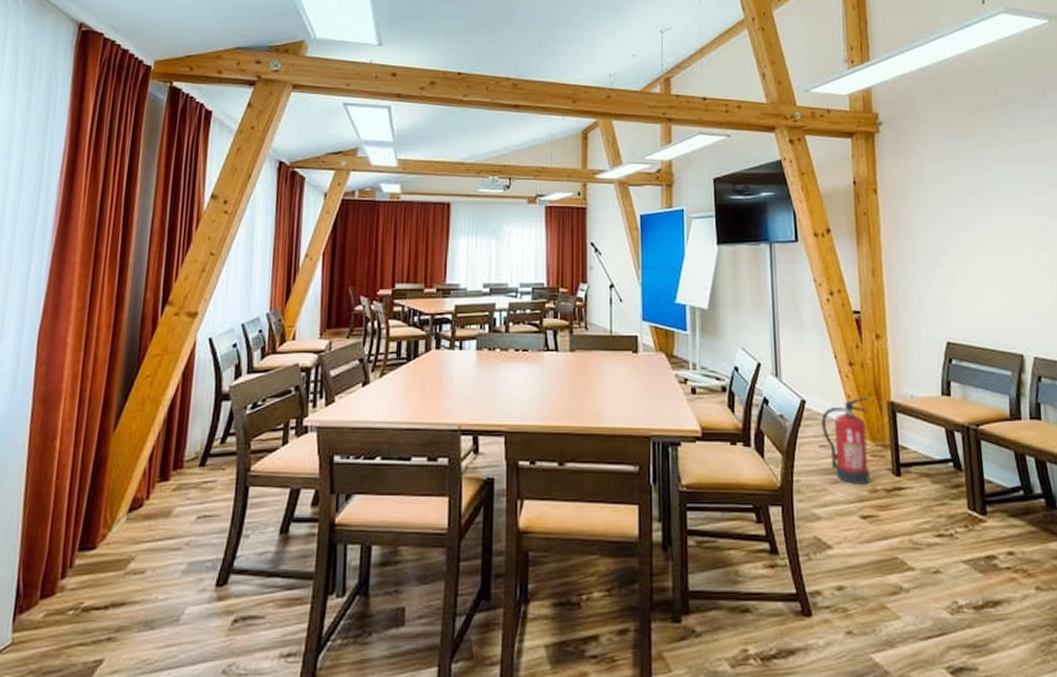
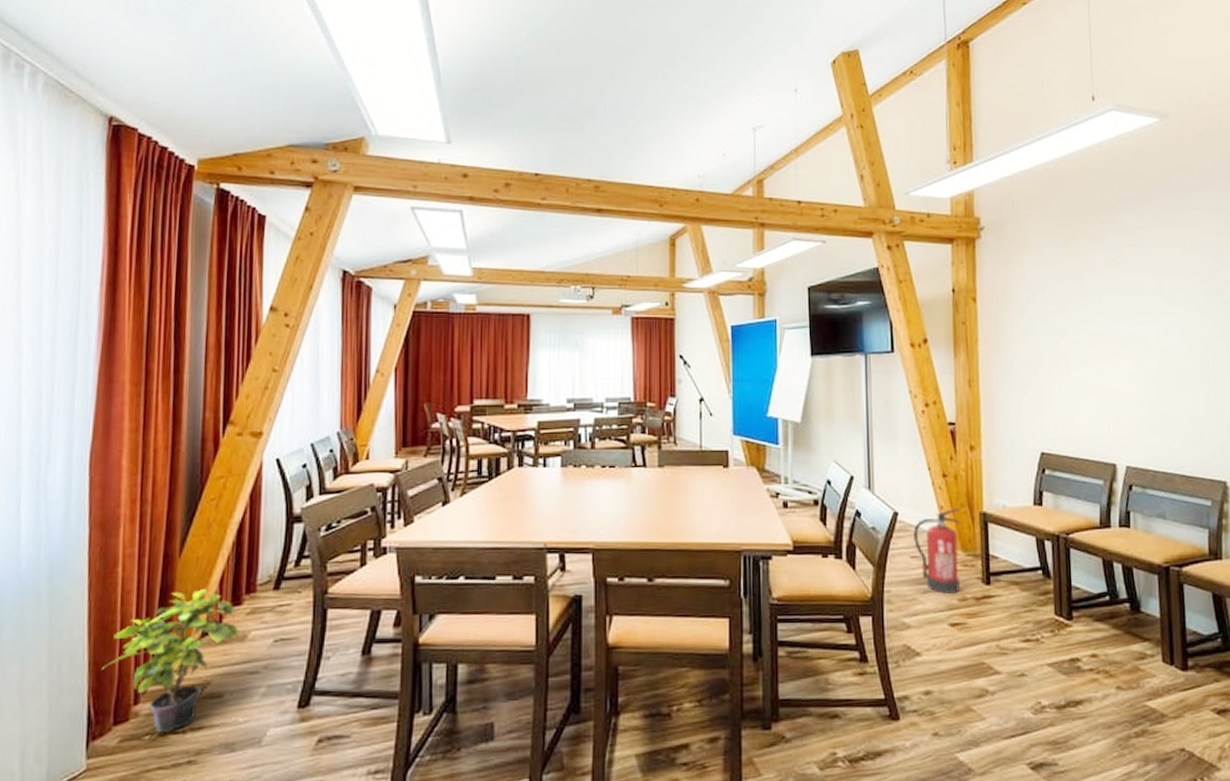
potted plant: none [34,464,165,609] -> present [102,589,239,734]

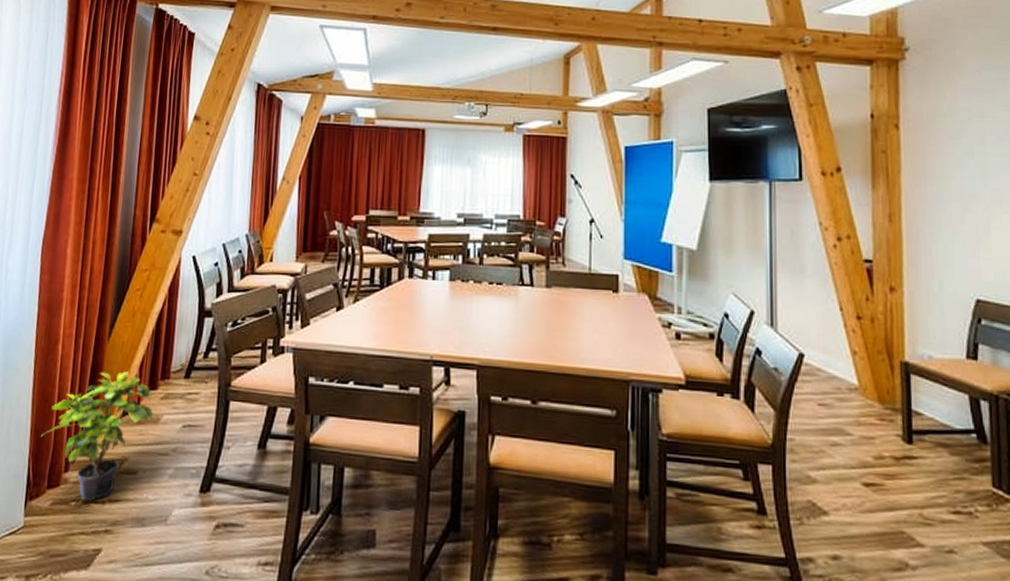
fire extinguisher: present [912,508,962,594] -> none [820,355,879,449]

